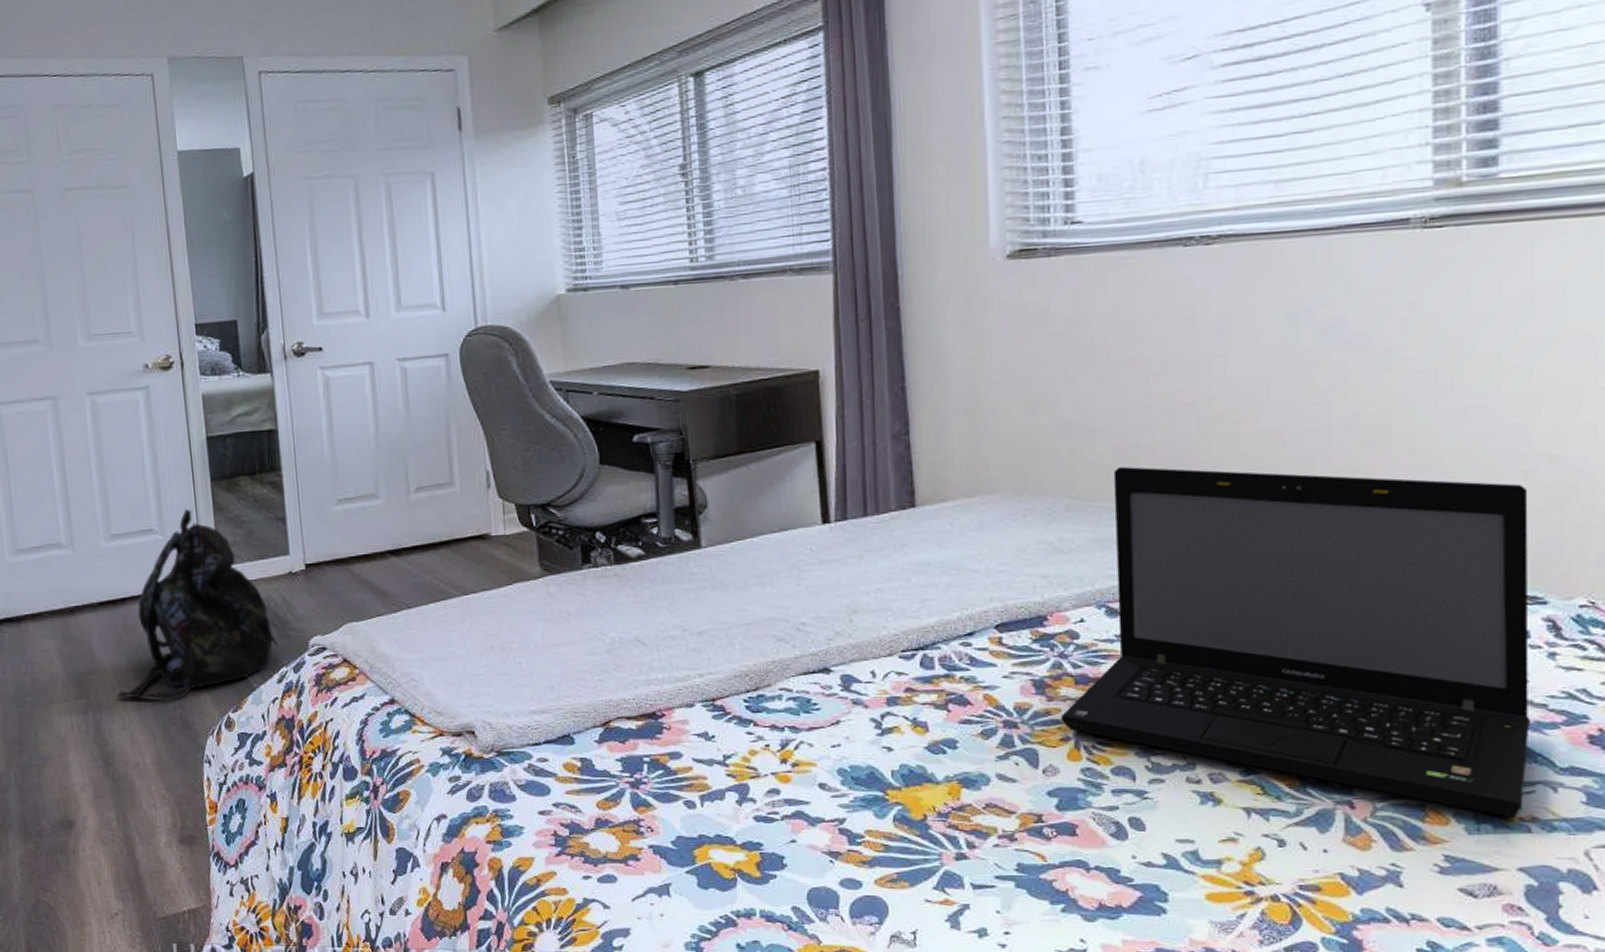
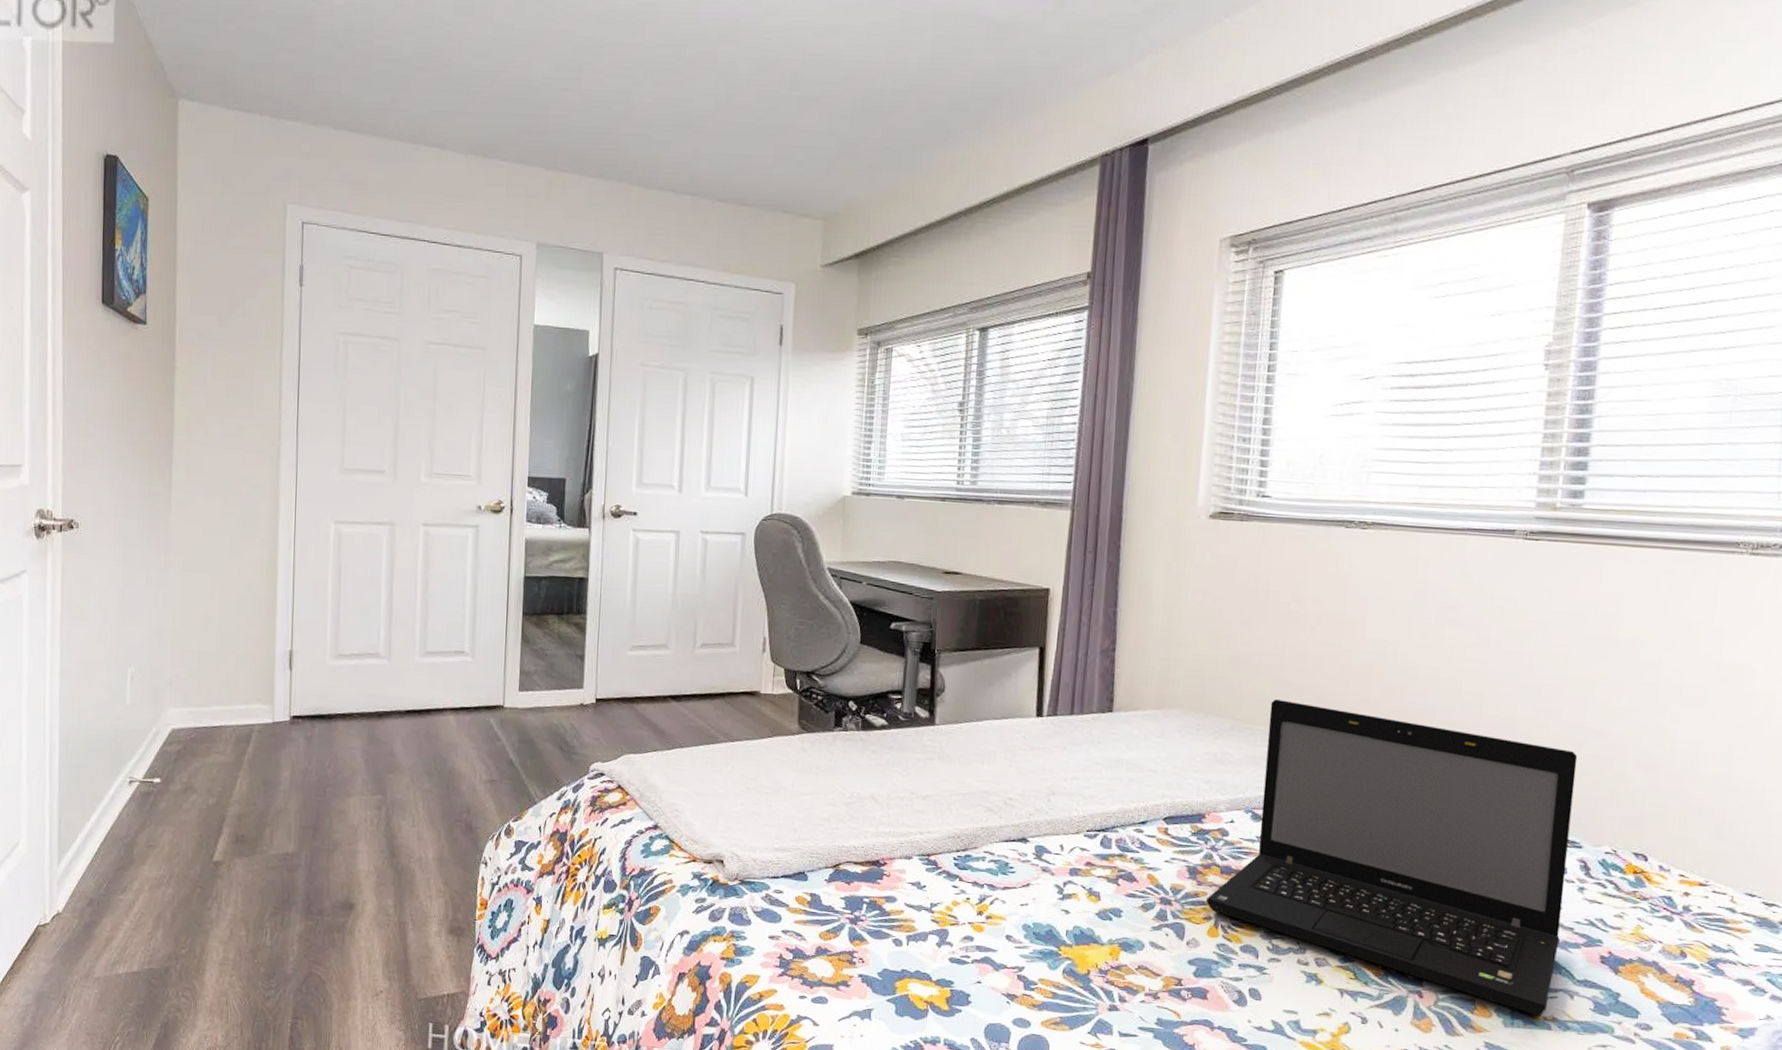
backpack: present [116,509,279,700] -> none [410,638,563,805]

